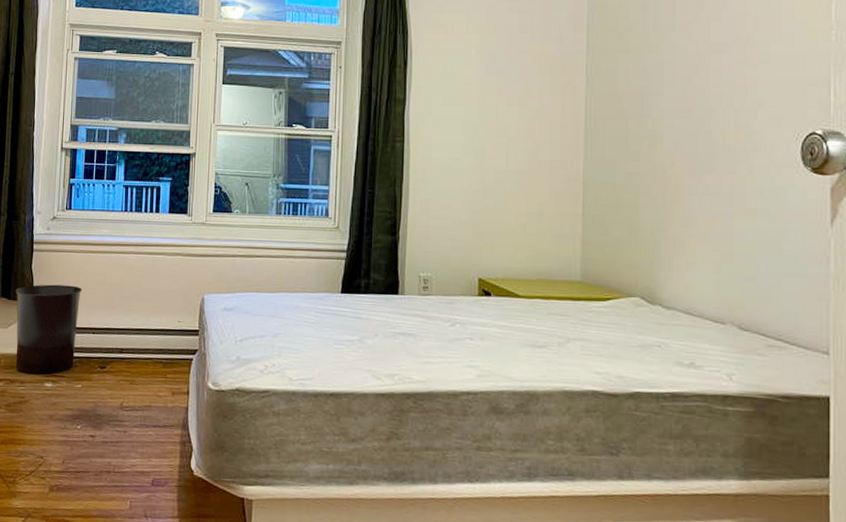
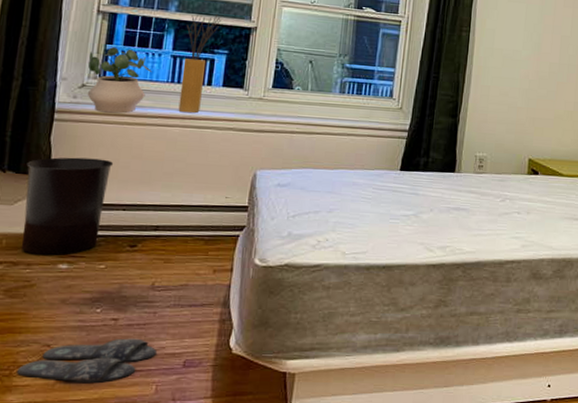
slippers: none [19,454,128,495] -> present [17,338,157,384]
potted plant: none [56,181,109,243] -> present [87,47,152,114]
vase: none [132,143,164,240] -> present [178,14,222,114]

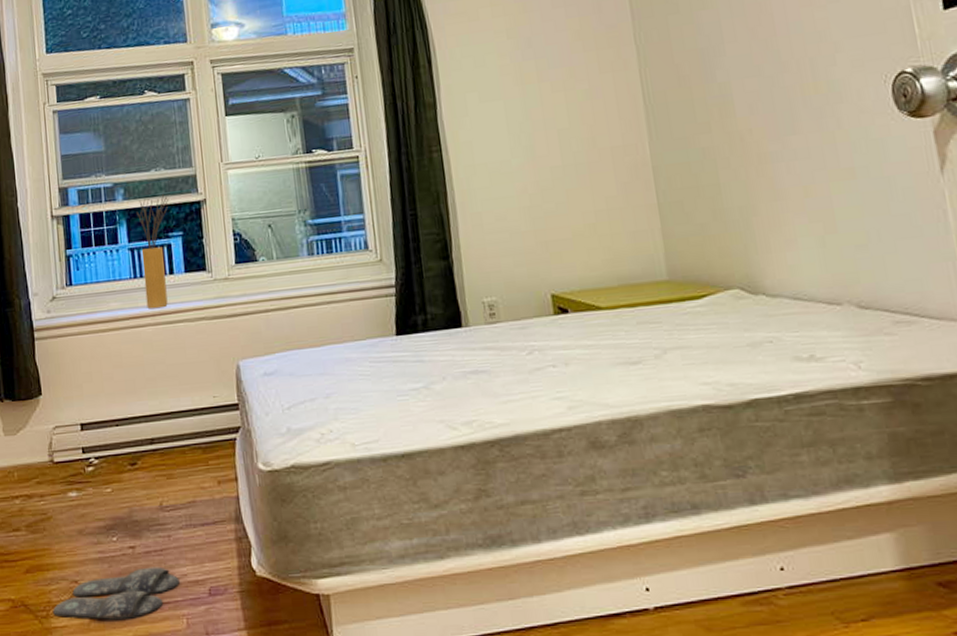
waste bin: present [21,157,114,255] -> none [20,373,99,485]
potted plant: present [87,47,152,114] -> none [52,250,114,324]

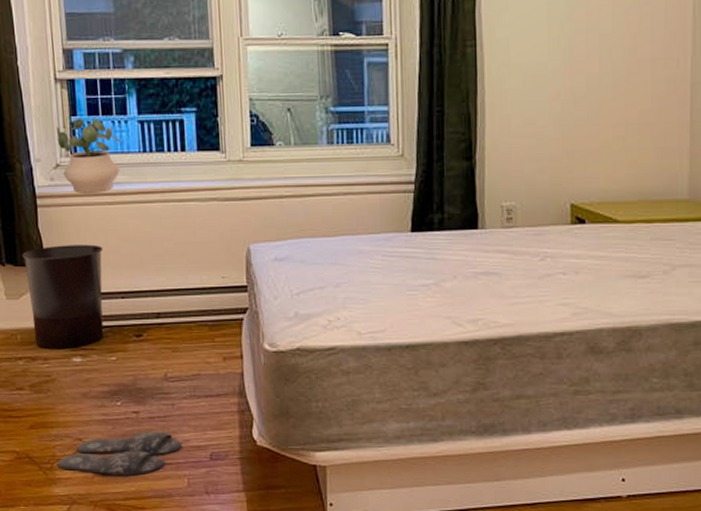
waste bin: none [20,373,99,485] -> present [22,244,104,348]
potted plant: none [52,250,114,324] -> present [56,118,122,193]
vase: present [136,194,170,310] -> none [147,66,183,186]

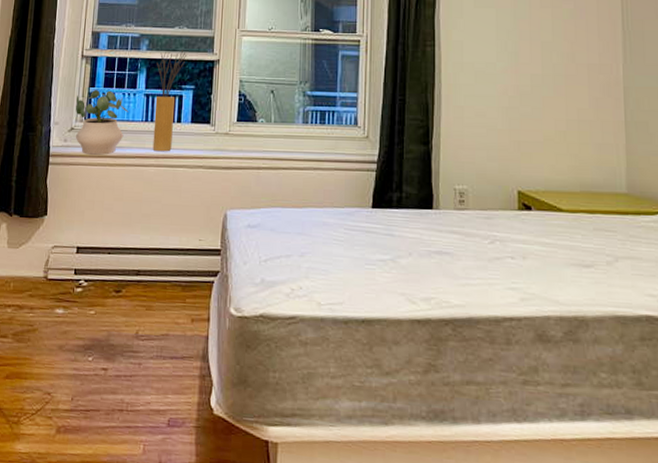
waste bin: present [22,244,104,348] -> none [25,200,99,300]
slippers: present [57,431,182,477] -> none [24,390,143,438]
vase: none [147,66,183,186] -> present [152,50,187,152]

